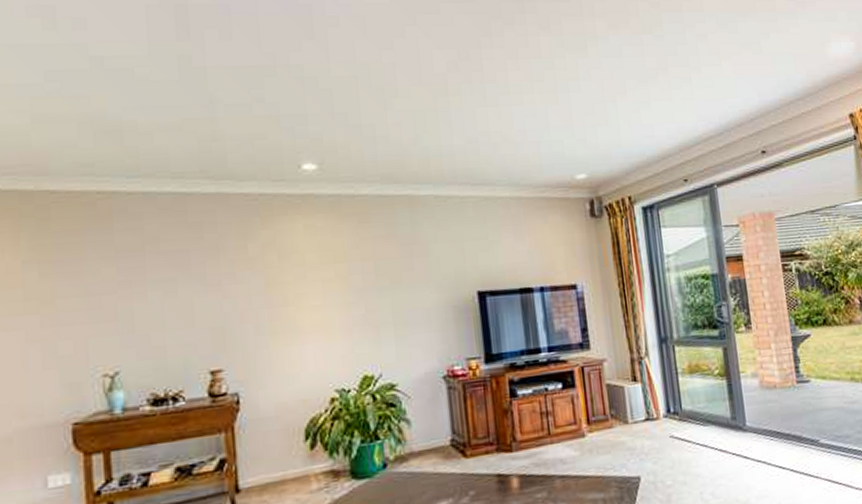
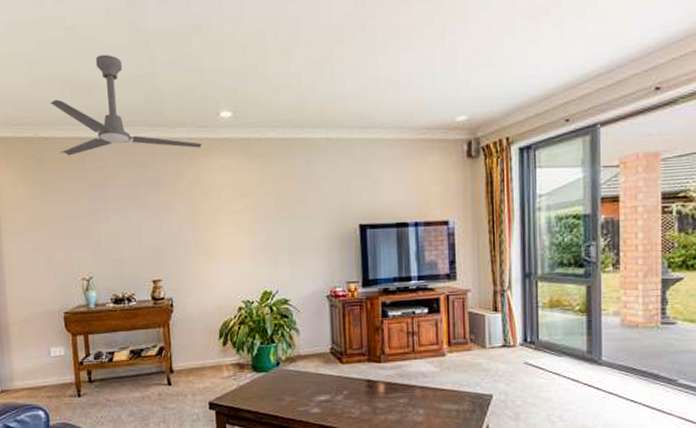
ceiling fan: none [61,92,280,215] -> present [50,54,203,156]

